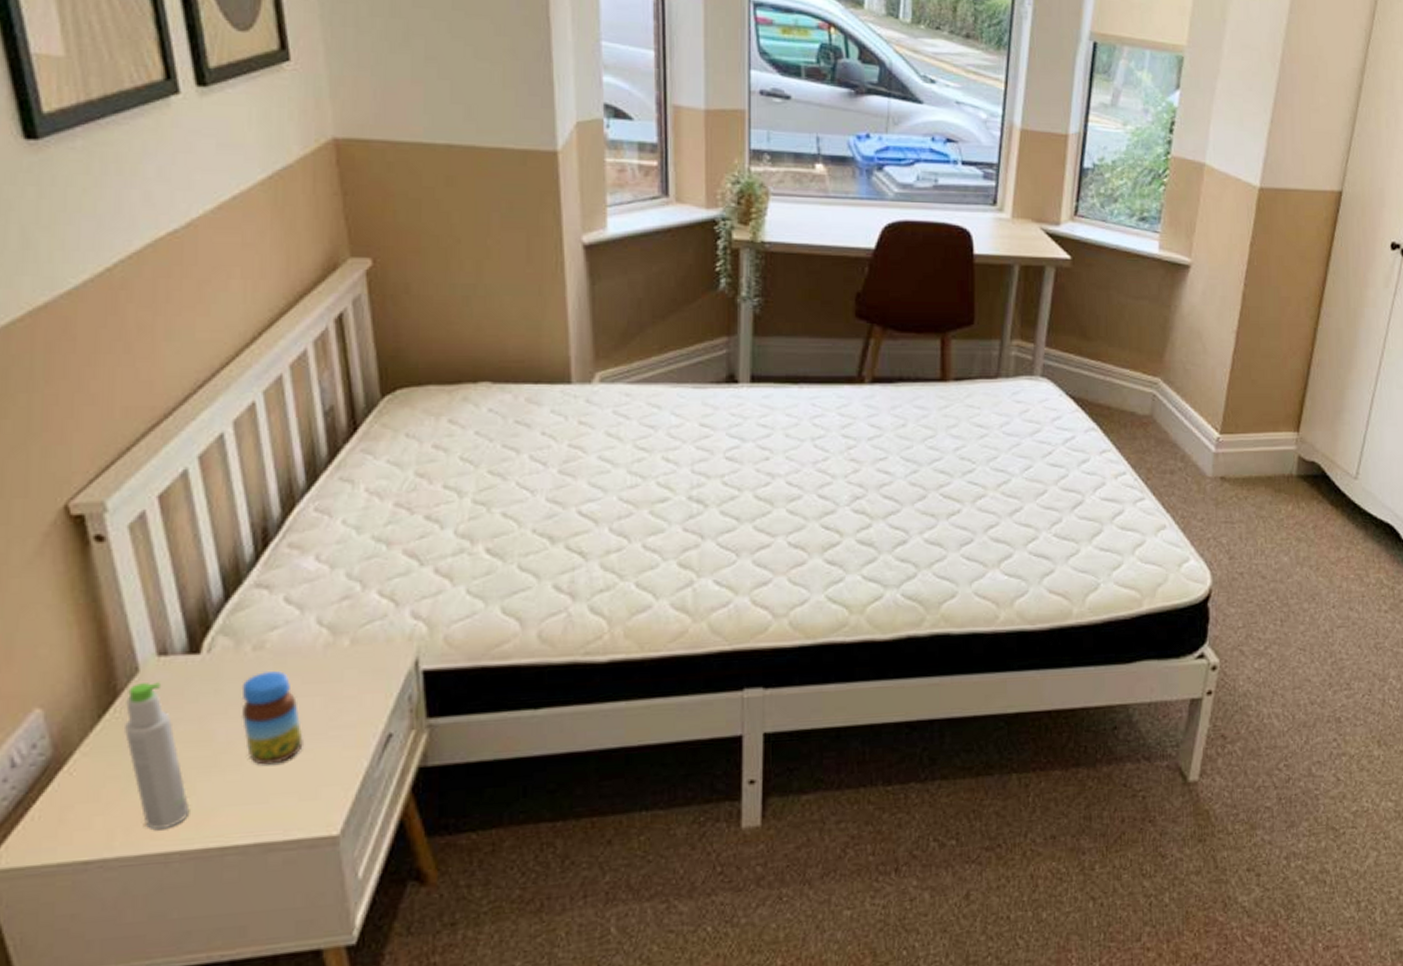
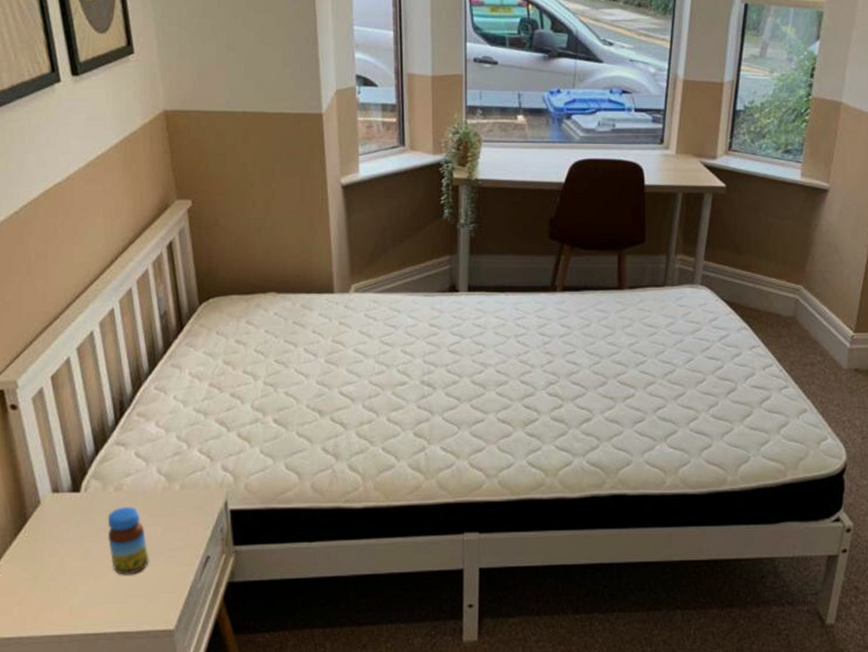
bottle: present [125,682,190,829] -> none [32,512,75,618]

